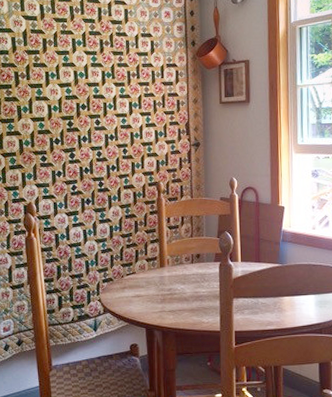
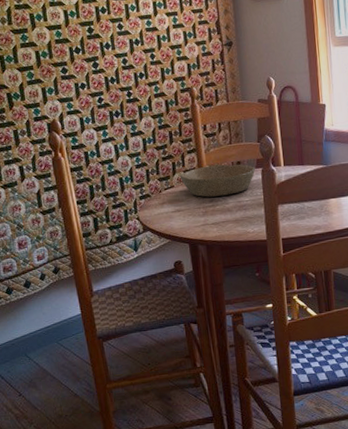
bowl: none [142,255,213,286] -> present [180,164,255,197]

